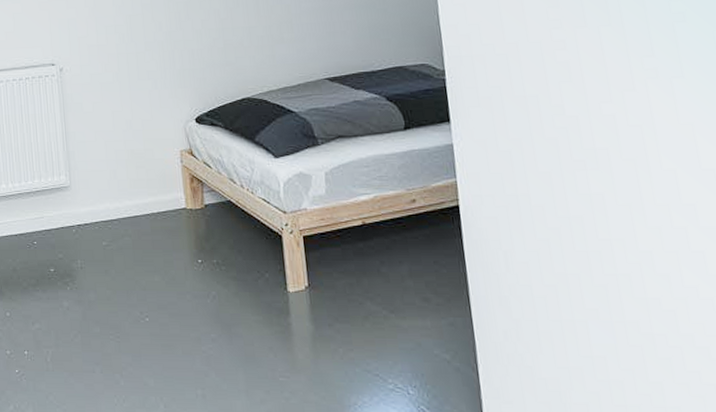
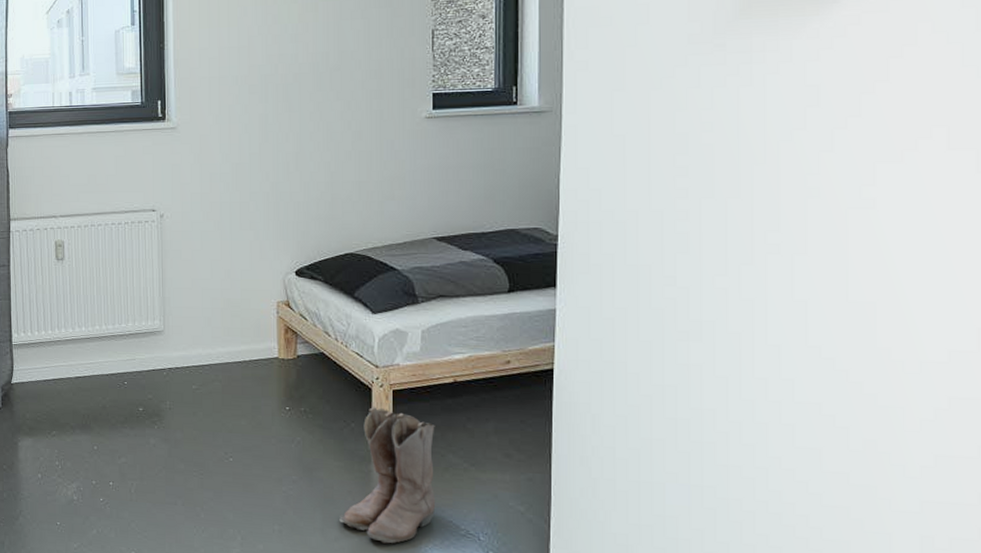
boots: none [263,254,360,404] -> present [339,406,437,544]

